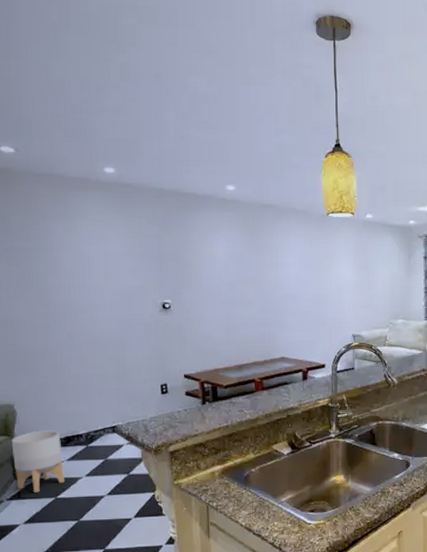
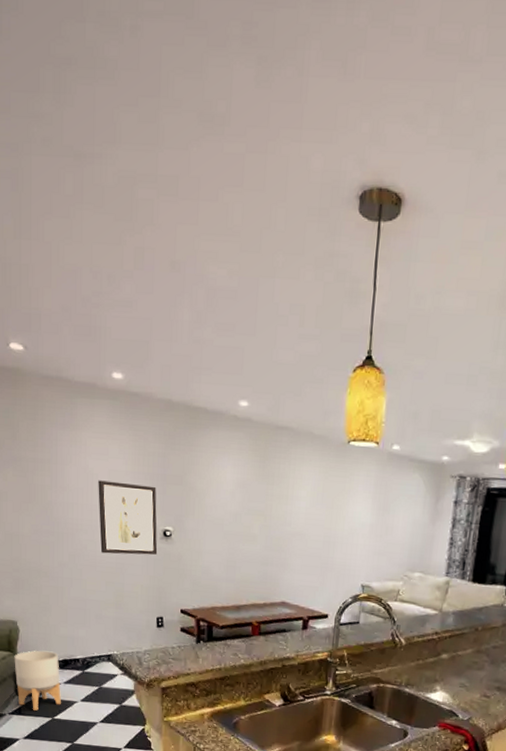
wall art: none [95,263,158,330] -> present [98,480,158,555]

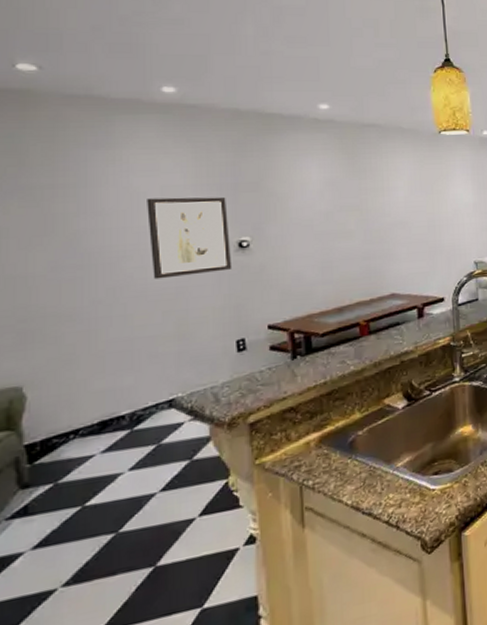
planter: present [14,650,61,711] -> none [16,414,96,503]

